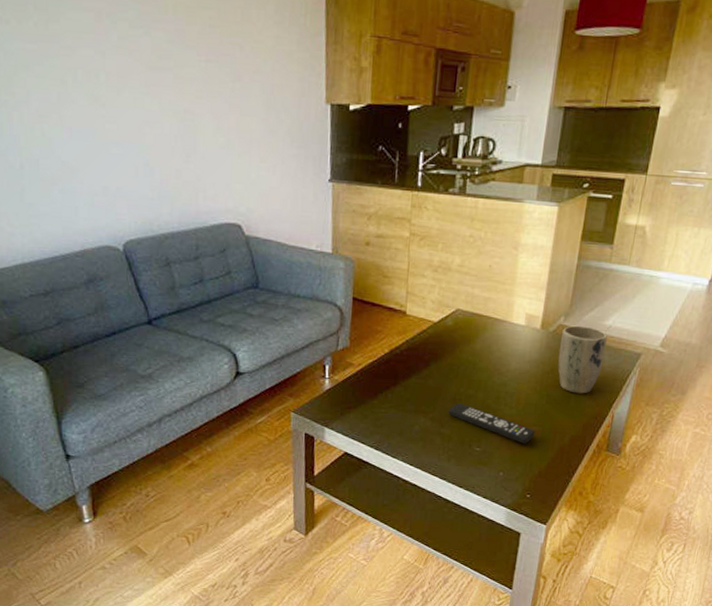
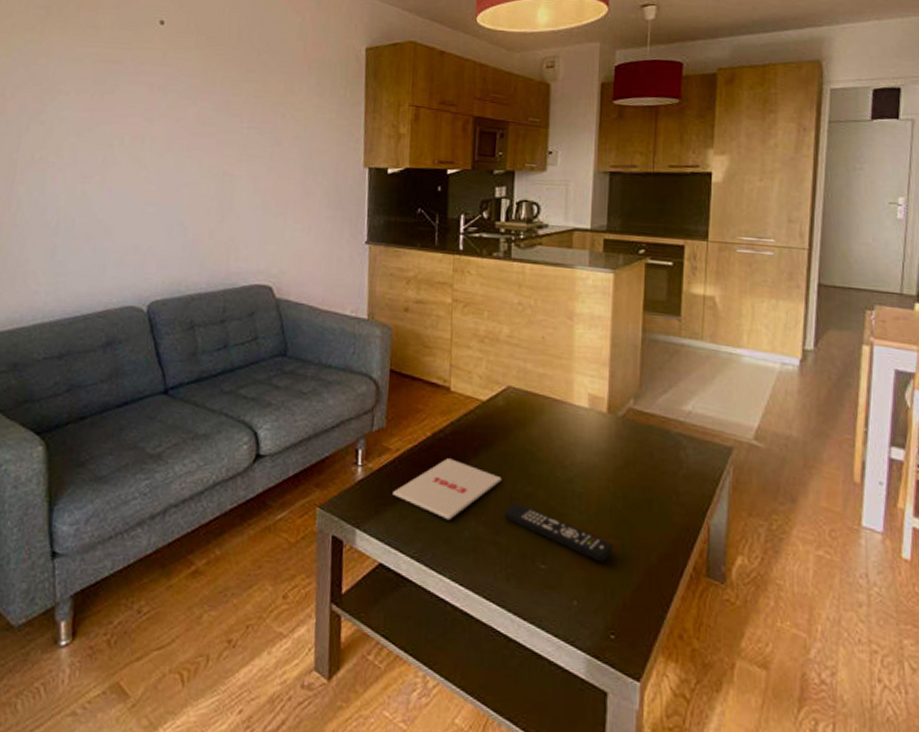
magazine: none [355,370,448,418] -> present [393,458,502,521]
plant pot: present [557,325,607,394] -> none [631,409,688,498]

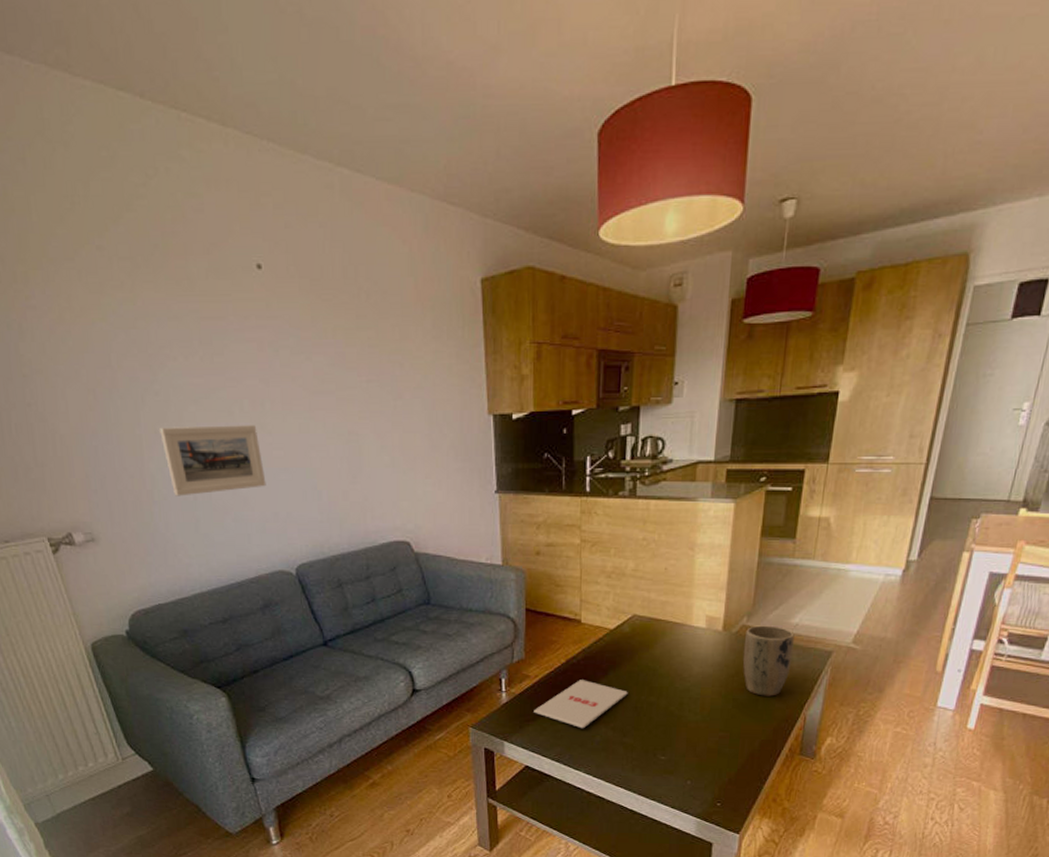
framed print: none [36,154,133,222] -> present [160,425,266,496]
remote control: present [505,503,613,562] -> none [630,711,723,751]
plant pot: none [631,409,688,498] -> present [742,625,795,696]

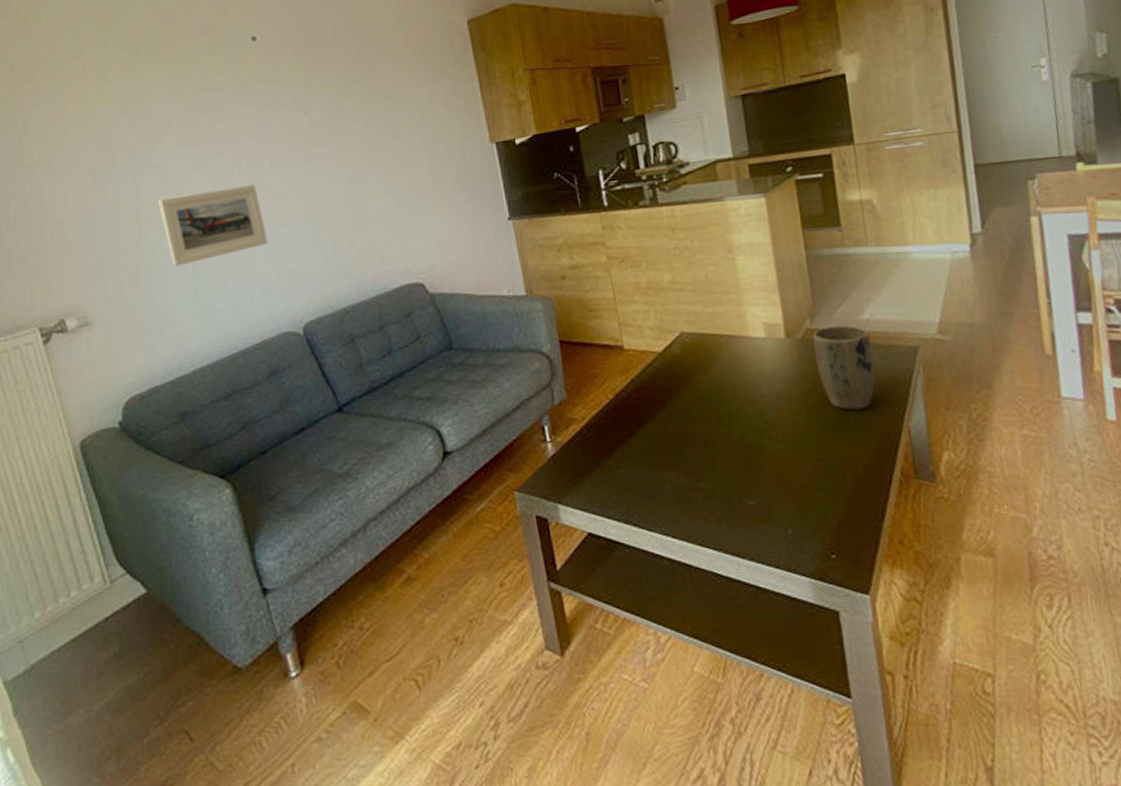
magazine: present [534,680,628,729] -> none [587,416,693,477]

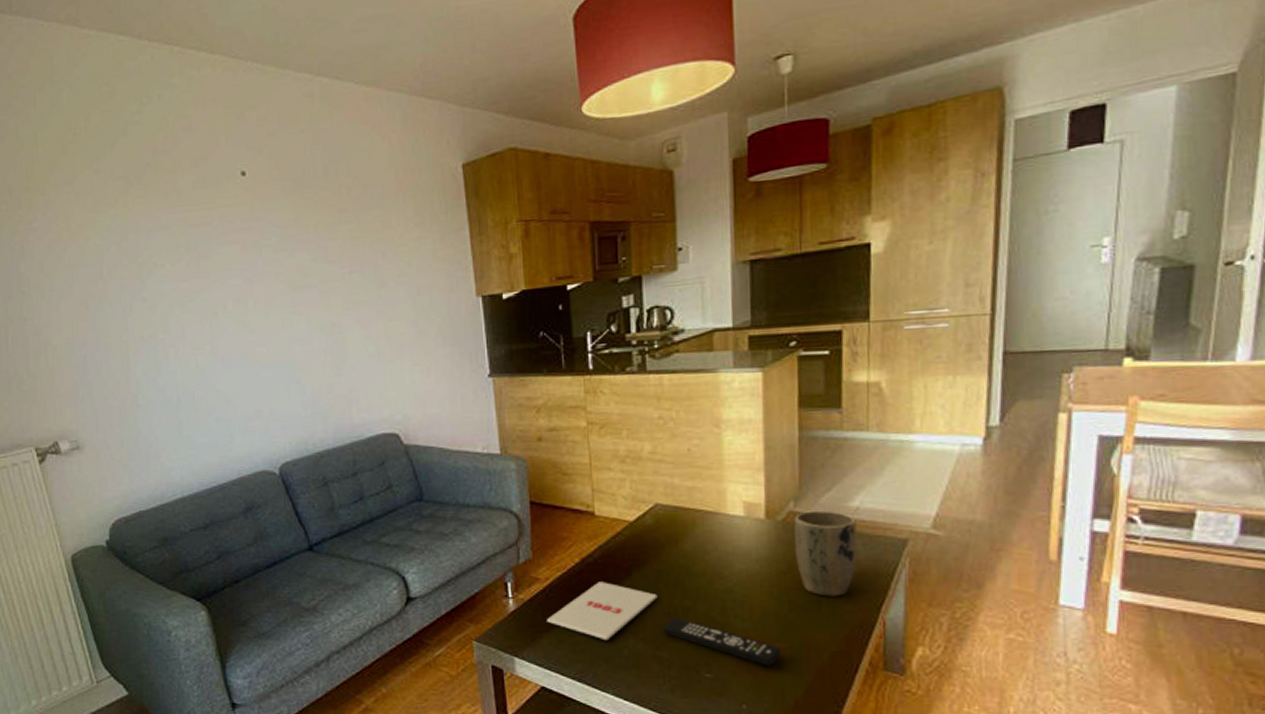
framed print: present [158,184,268,267] -> none [146,324,249,400]
magazine: none [587,416,693,477] -> present [547,582,658,641]
remote control: none [702,446,818,487] -> present [664,618,781,666]

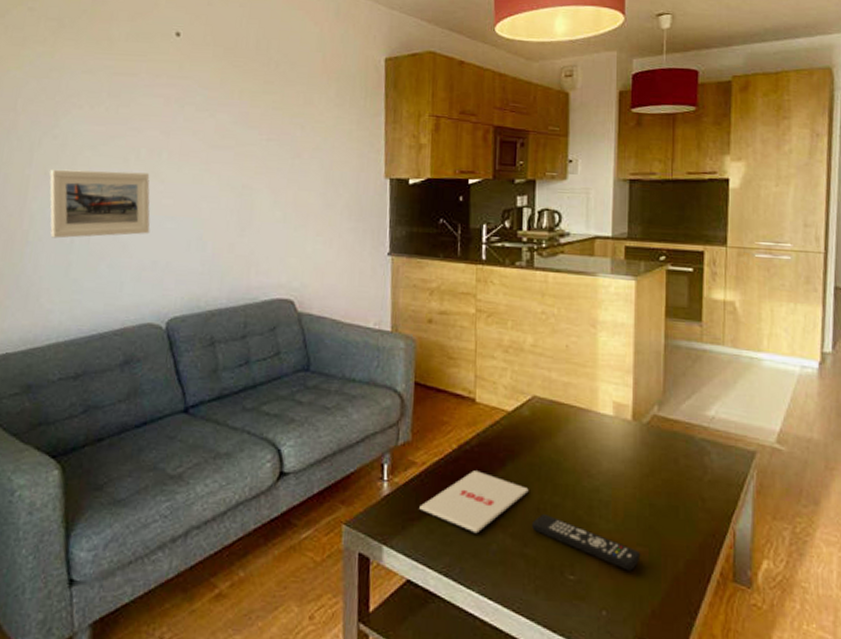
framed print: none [146,324,249,400] -> present [50,169,150,239]
plant pot: present [793,510,857,597] -> none [657,416,712,504]

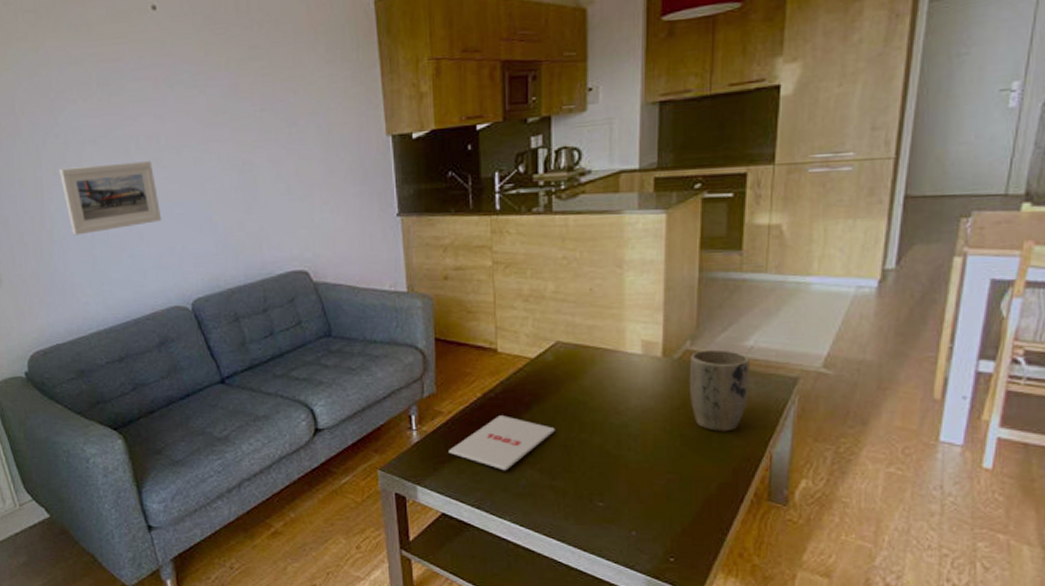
remote control: present [532,514,641,571] -> none [560,451,671,496]
plant pot: none [657,416,712,504] -> present [688,349,750,432]

